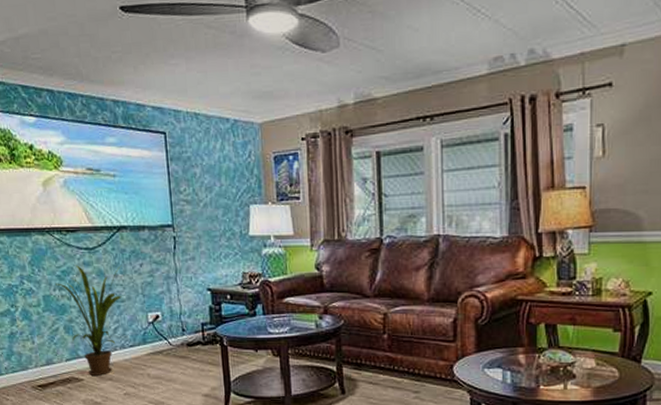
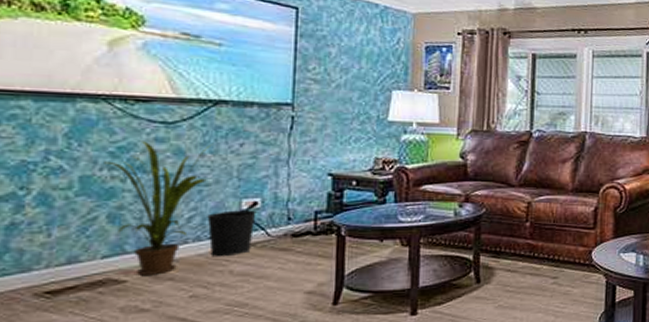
wastebasket: none [126,323,160,362] -> present [207,210,257,257]

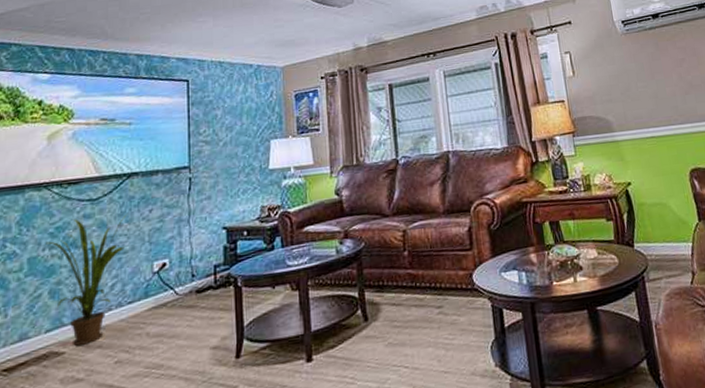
wastebasket: present [207,210,257,257] -> none [126,271,166,321]

